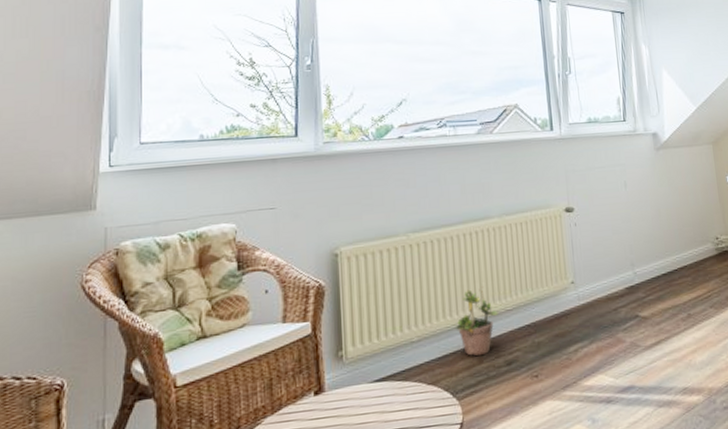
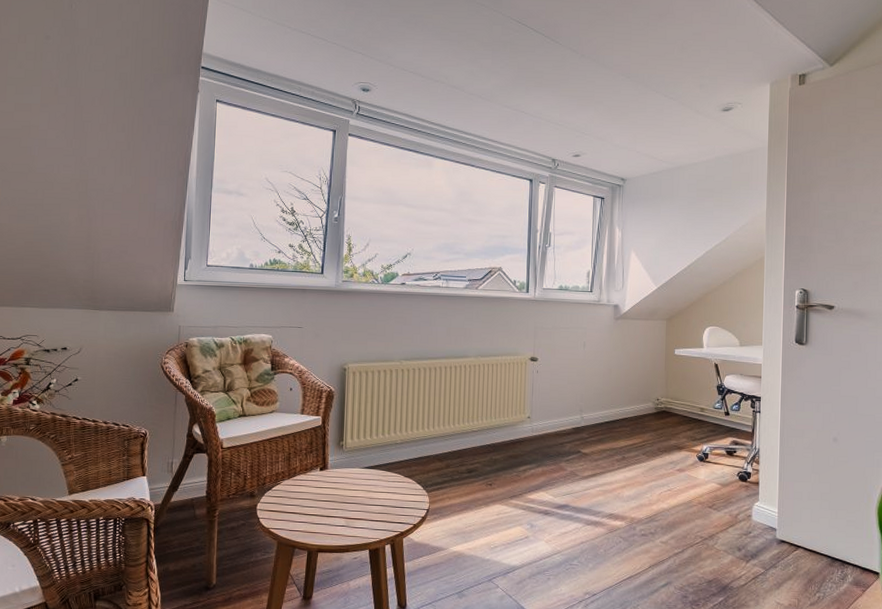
potted plant: present [455,287,498,357] -> none [430,410,466,462]

